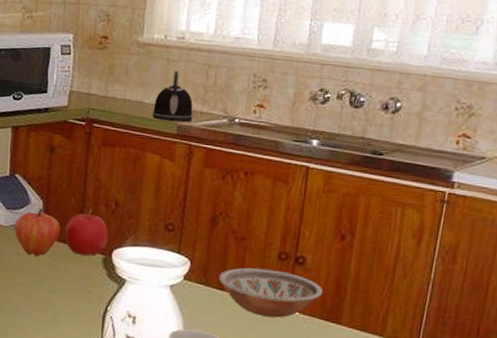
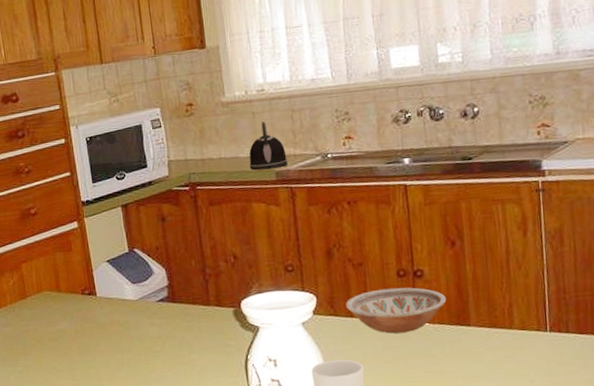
fruit: present [14,207,61,257] -> none [143,275,188,323]
fruit: present [64,209,109,256] -> none [191,267,235,313]

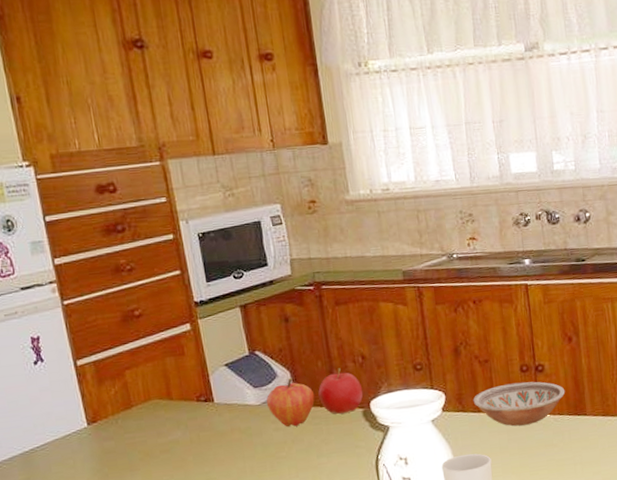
fruit: none [143,275,188,323] -> present [266,377,315,428]
fruit: none [191,267,235,313] -> present [318,368,363,414]
kettle: present [249,121,288,171] -> none [375,221,415,270]

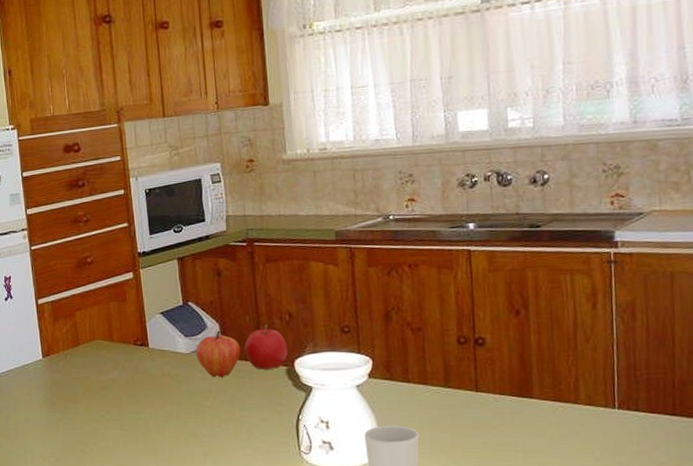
bowl: present [473,381,565,427] -> none [402,354,509,402]

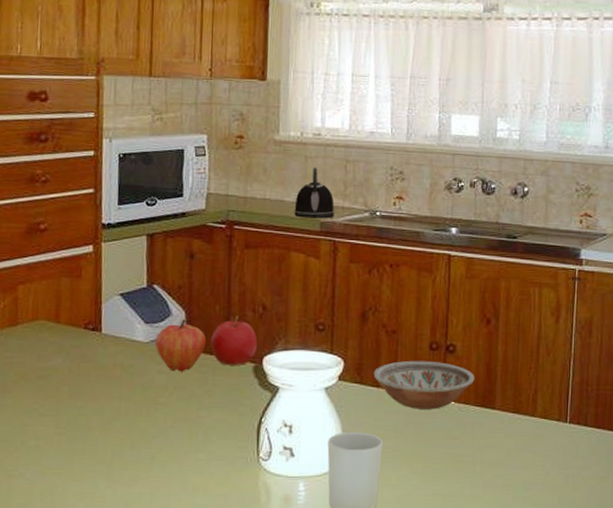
kettle: none [308,180,349,229] -> present [294,167,335,219]
bowl: none [402,354,509,402] -> present [373,360,475,409]

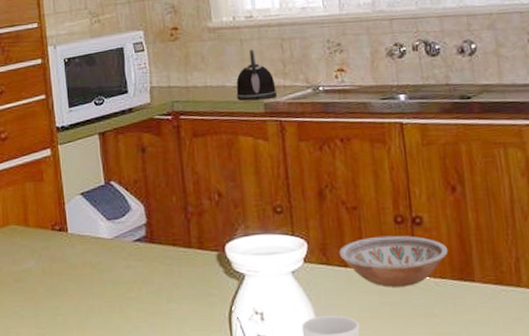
fruit: present [154,318,207,372] -> none [118,212,168,266]
fruit: present [210,315,258,366] -> none [171,205,218,256]

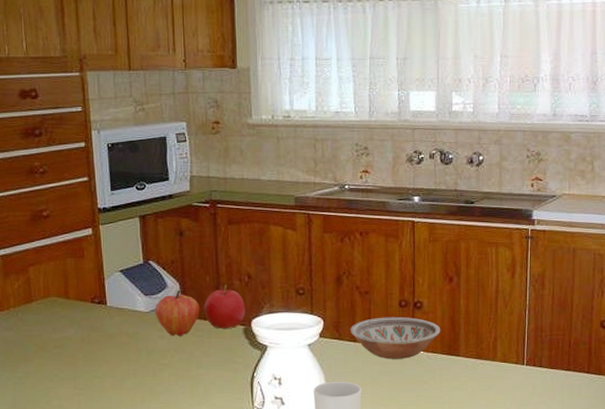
fruit: none [118,212,168,266] -> present [154,289,200,337]
fruit: none [171,205,218,256] -> present [204,285,246,330]
kettle: present [236,49,278,102] -> none [270,147,308,194]

